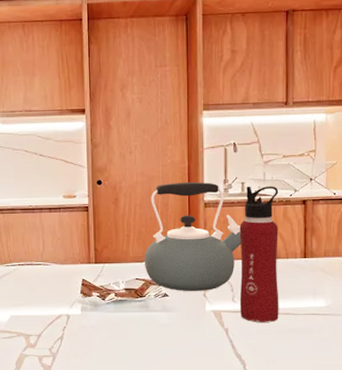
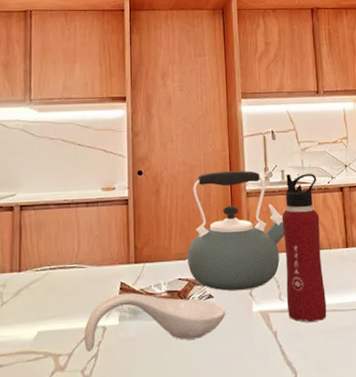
spoon rest: none [51,288,180,333] -> present [84,292,226,351]

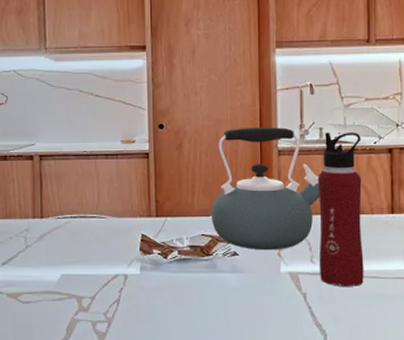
spoon rest: present [84,292,226,351] -> none [106,245,252,296]

